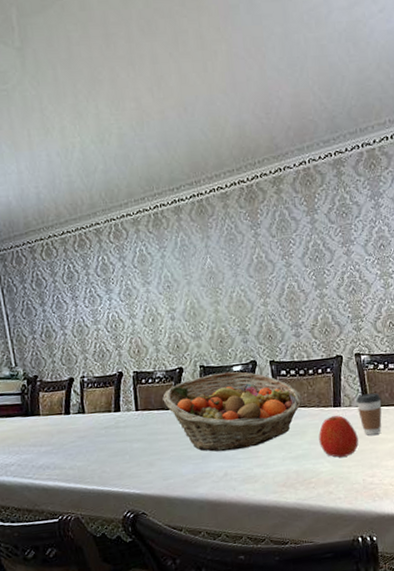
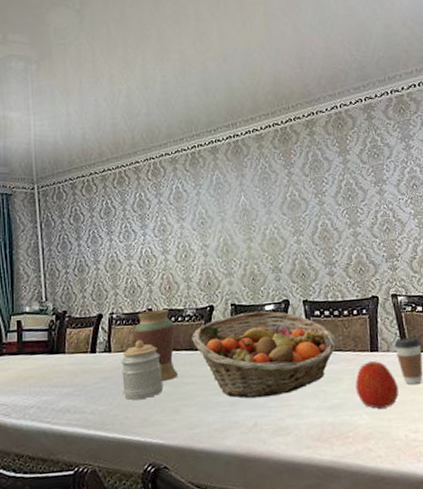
jar: none [95,401,138,456] -> present [121,340,164,400]
vase: none [106,371,151,439] -> present [135,308,178,382]

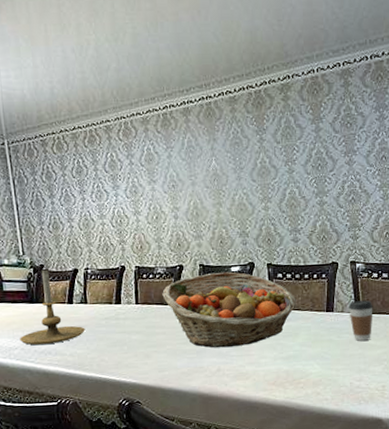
candle holder: none [36,316,108,403] -> present [20,269,85,346]
jar: present [121,340,164,400] -> none [97,293,136,345]
vase: present [135,308,178,382] -> none [109,266,149,331]
apple: present [355,361,399,409] -> none [310,320,348,360]

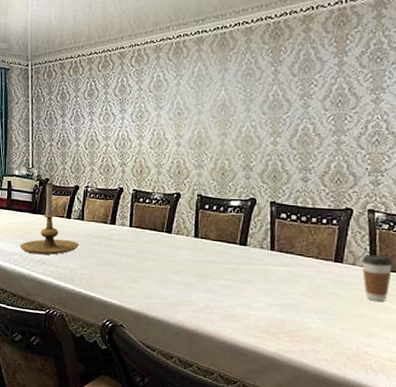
fruit basket: present [162,271,296,348] -> none [156,204,300,285]

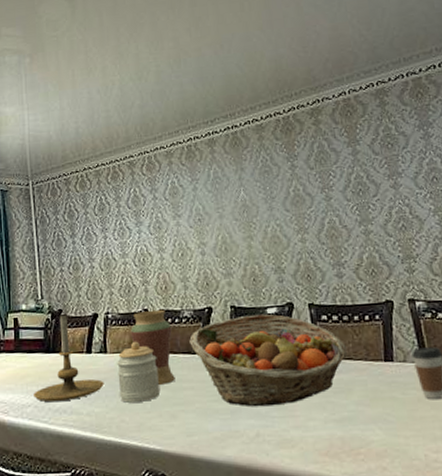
jar: none [91,213,127,265] -> present [117,341,161,403]
vase: none [106,189,142,254] -> present [130,309,175,386]
fruit basket: none [156,204,300,285] -> present [189,313,347,407]

